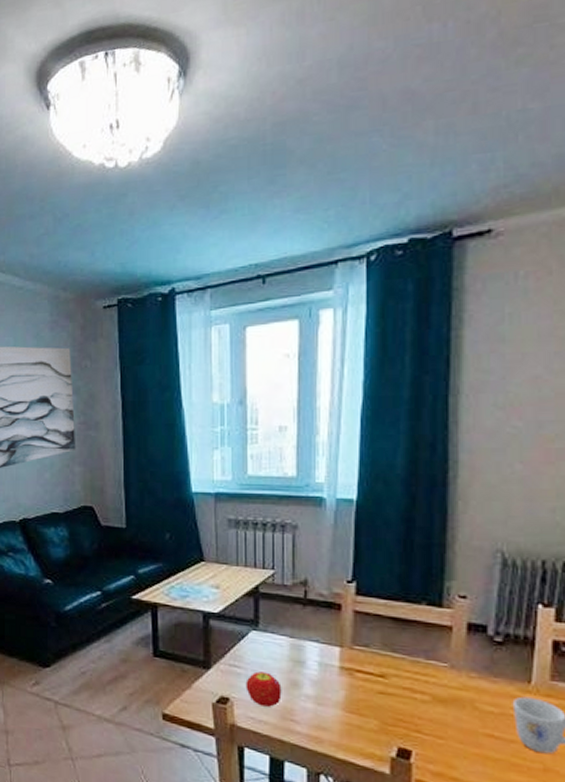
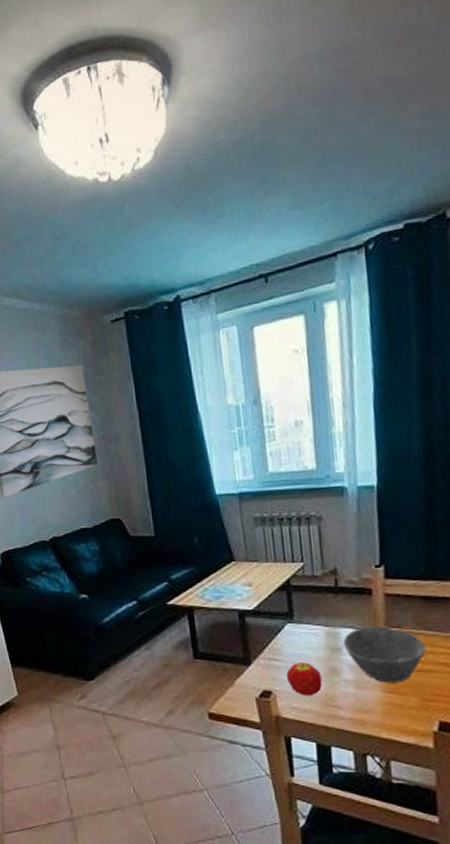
bowl: none [307,642,391,704] -> present [343,626,426,683]

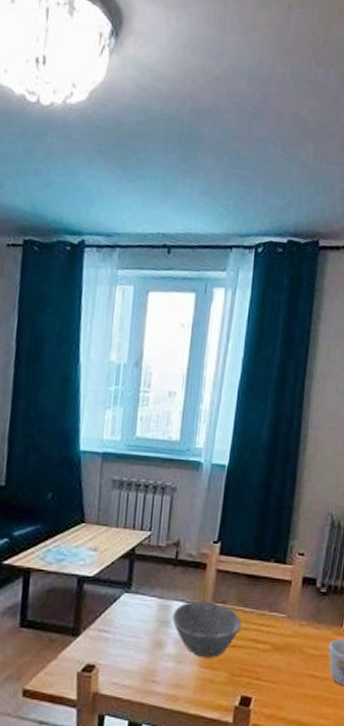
fruit: present [286,662,323,696] -> none [112,635,147,670]

